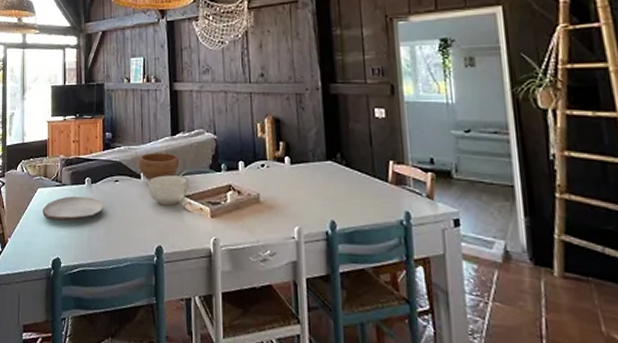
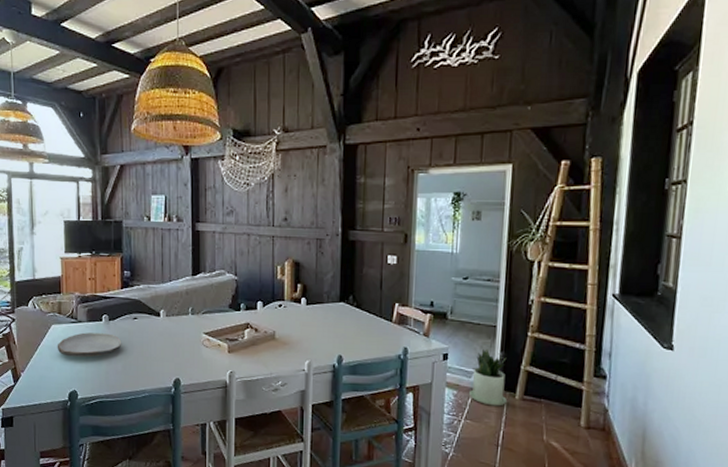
bowl: present [139,152,180,180] -> none [158,291,200,318]
bowl: present [148,175,188,206] -> none [167,313,208,342]
planter: none [492,213,545,286] -> present [468,348,508,406]

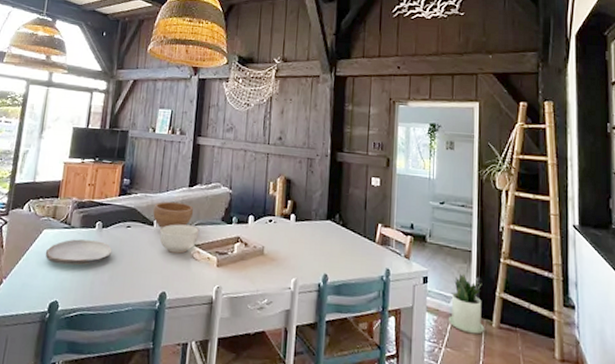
bowl: none [158,291,200,318] -> present [153,201,194,228]
bowl: none [167,313,208,342] -> present [159,224,200,254]

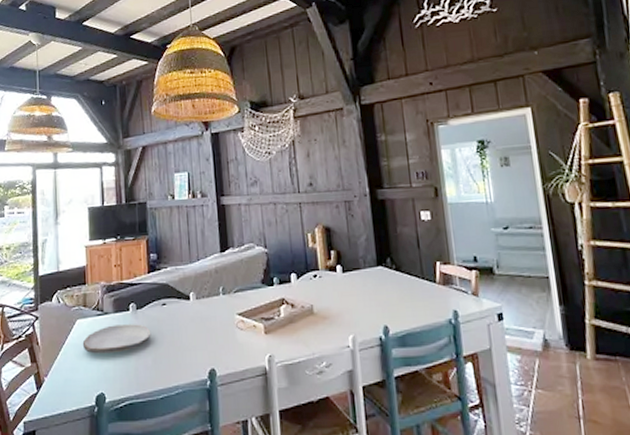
bowl: present [153,201,194,228] -> none [187,270,230,301]
bowl: present [159,224,200,254] -> none [198,293,240,326]
planter: present [448,273,485,334] -> none [533,303,579,370]

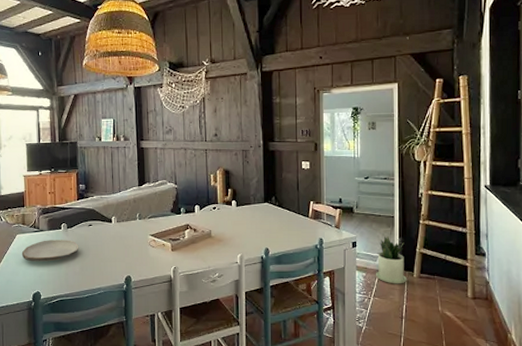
planter: none [533,303,579,370] -> present [375,236,408,284]

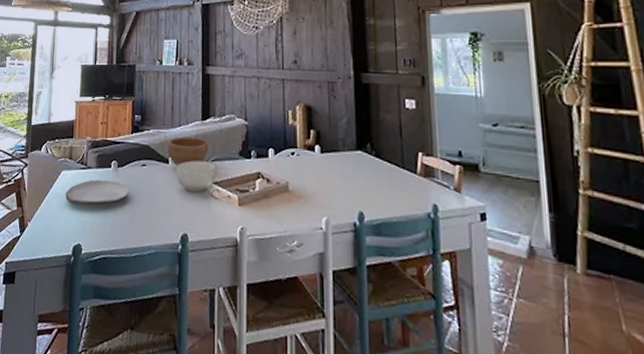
bowl: none [110,200,146,223] -> present [167,136,209,165]
bowl: none [118,219,153,243] -> present [176,160,217,192]
planter: present [375,236,408,284] -> none [517,208,568,283]

